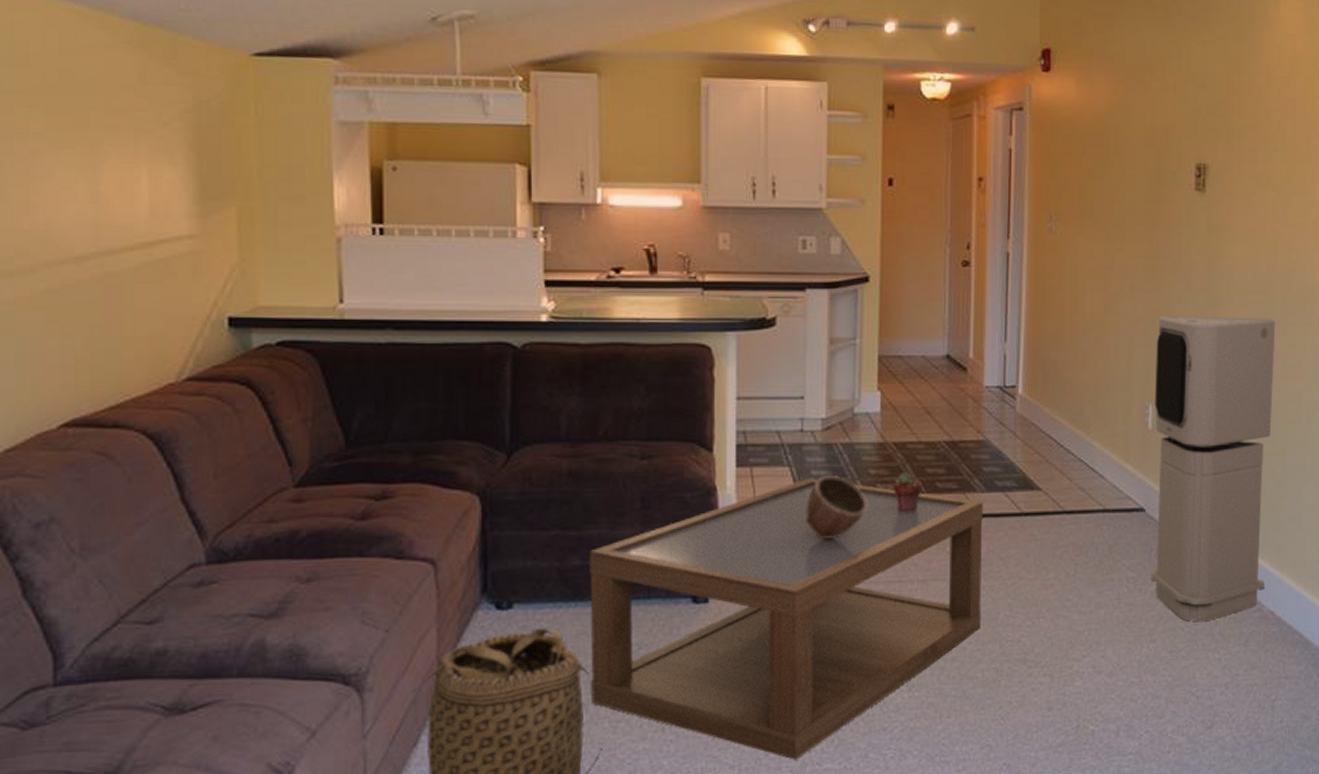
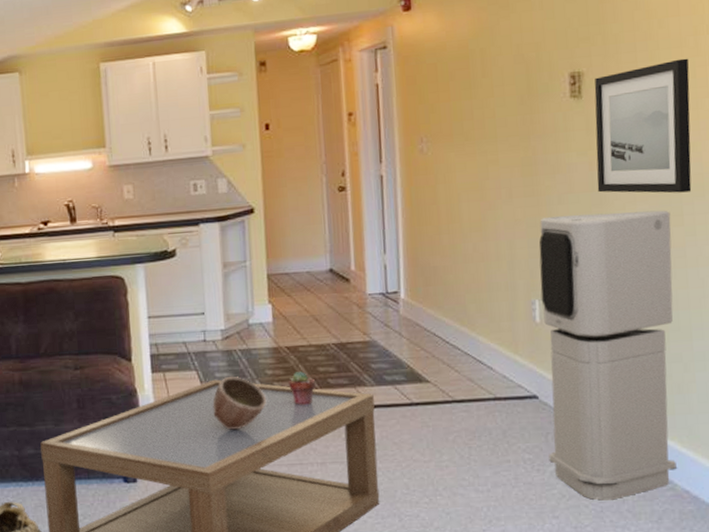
wall art: none [1213,164,1301,302] -> present [594,58,692,194]

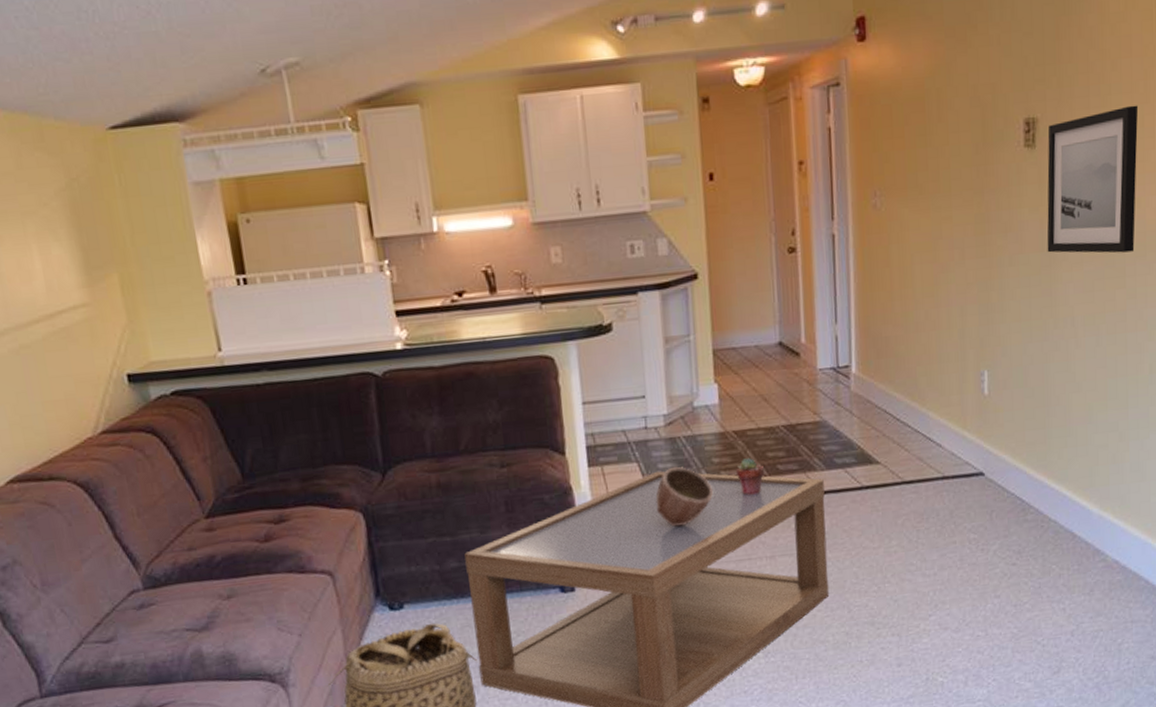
air purifier: present [538,210,678,500] -> none [989,271,1114,576]

